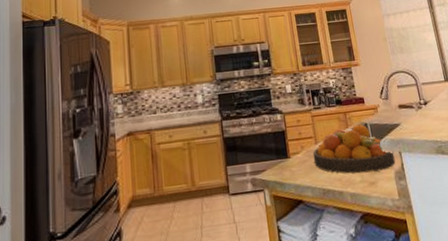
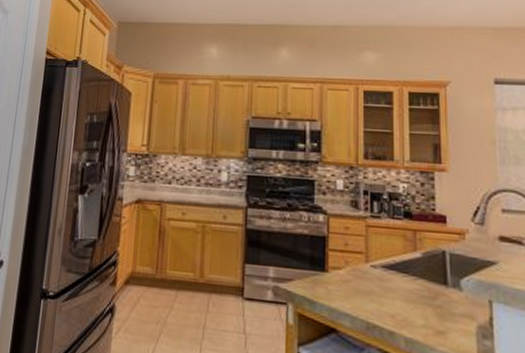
fruit bowl: present [312,124,396,174] -> none [360,250,481,320]

